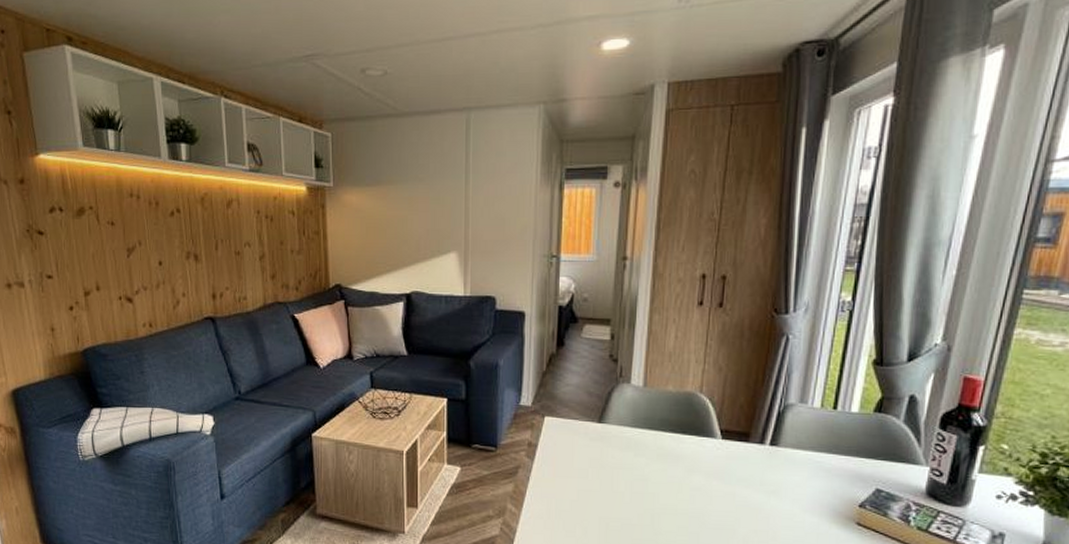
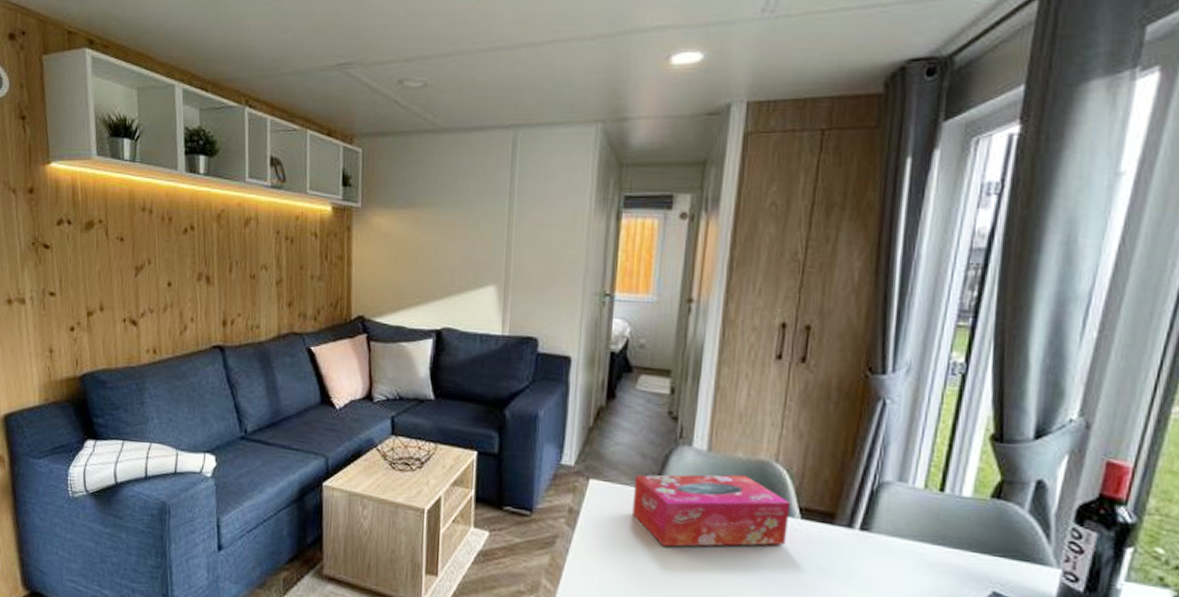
tissue box: none [582,405,714,470] -> present [633,474,791,547]

